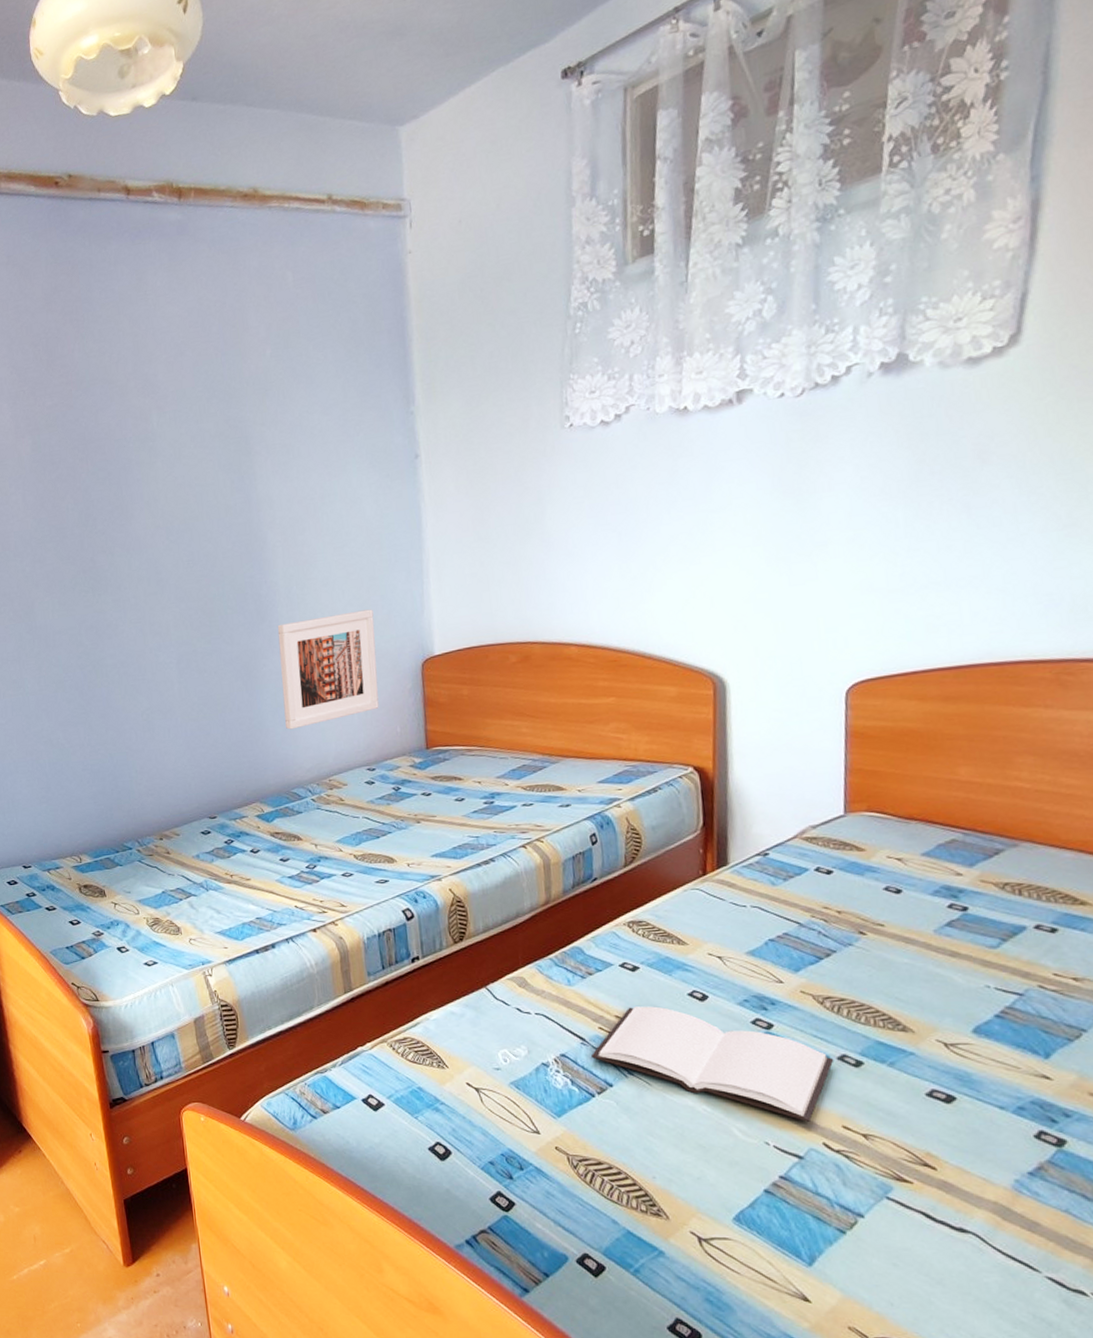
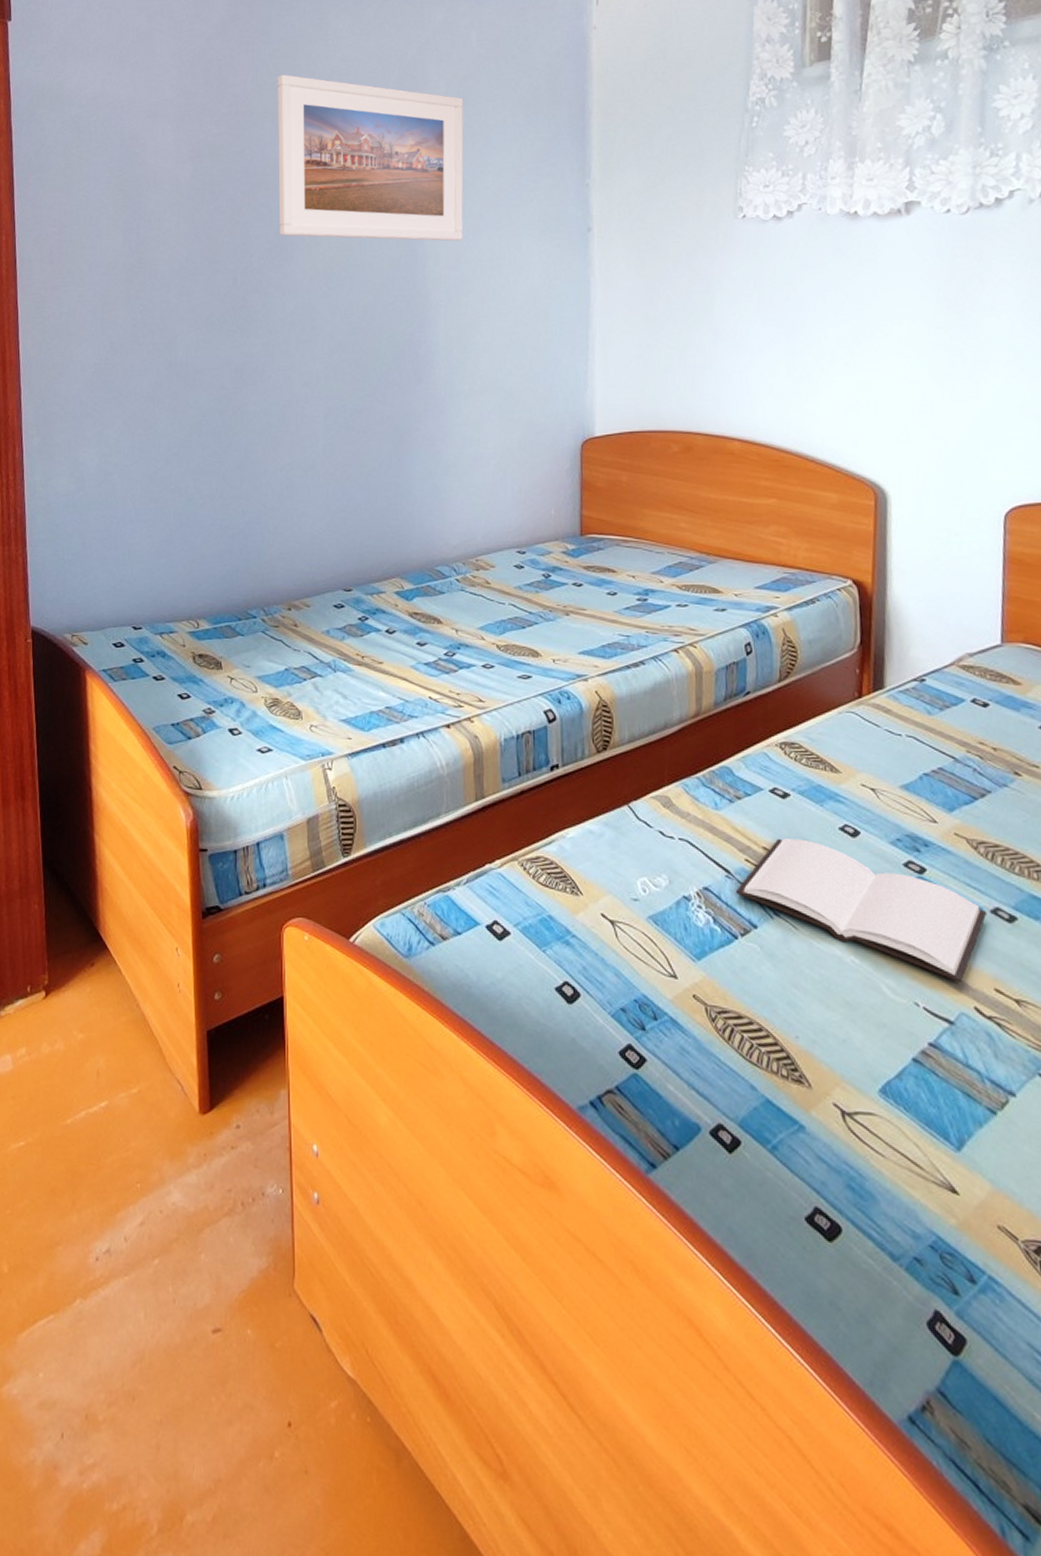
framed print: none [103,339,294,497] -> present [278,74,464,242]
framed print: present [277,609,379,730] -> none [433,381,535,501]

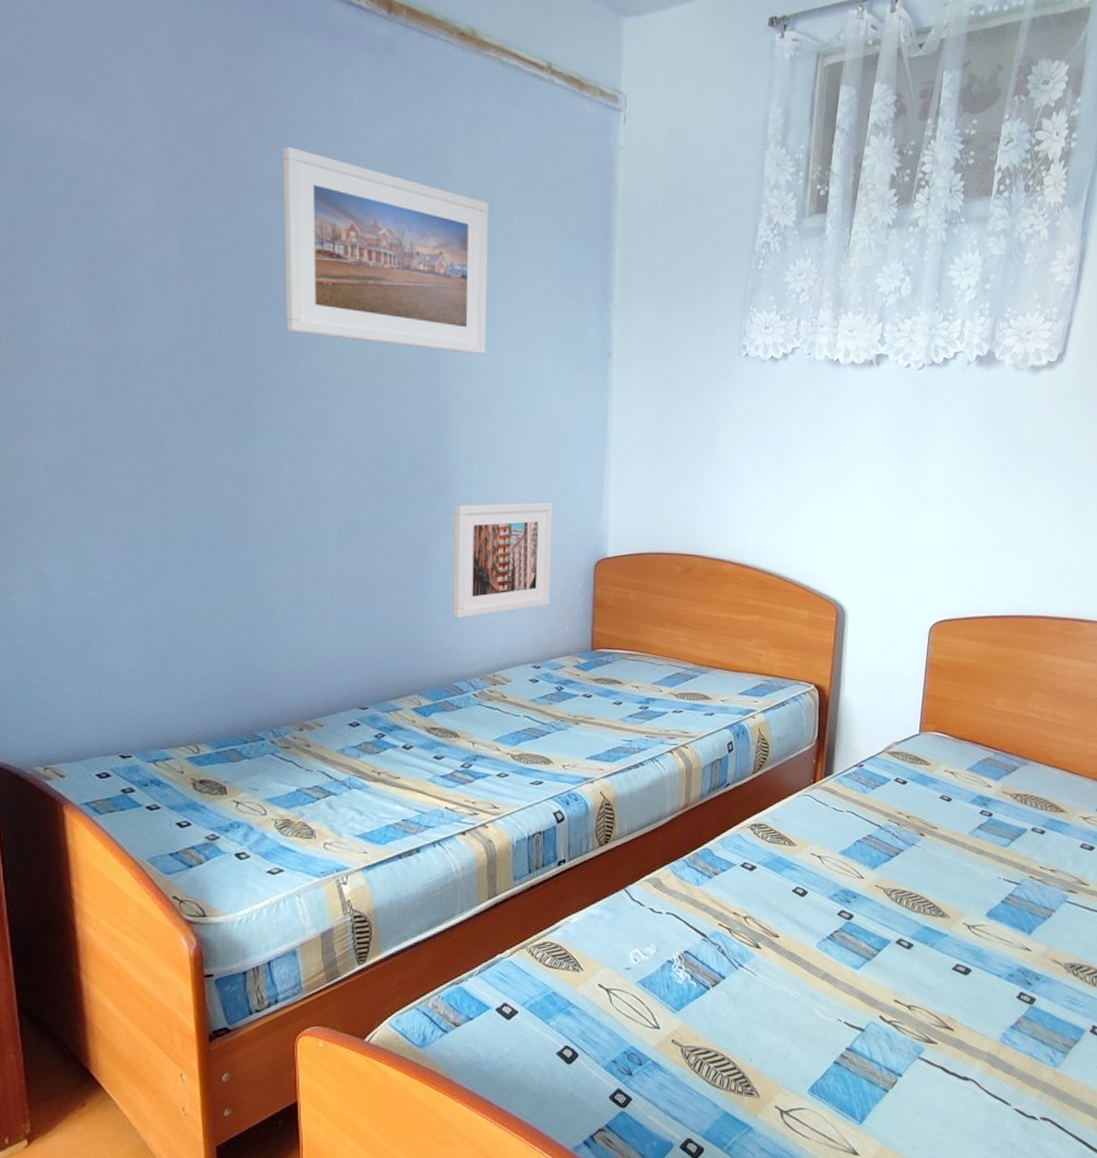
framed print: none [433,381,535,501] -> present [453,502,553,619]
book: present [735,838,987,982] -> none [709,902,894,999]

